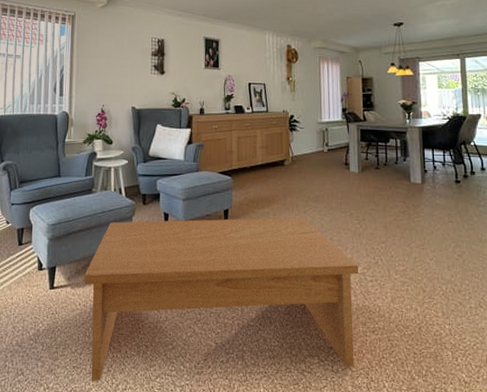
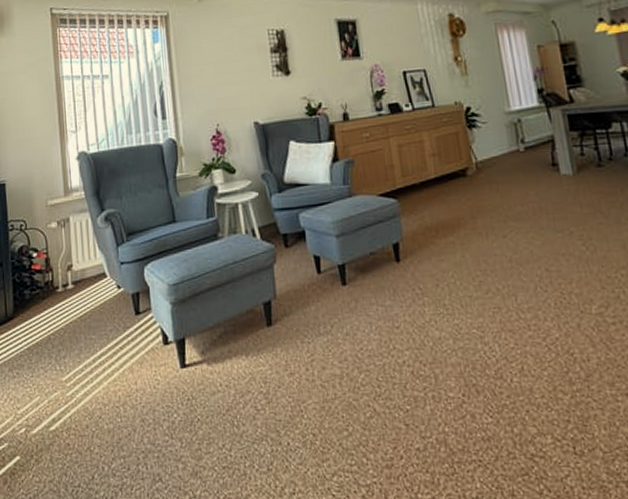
coffee table: present [84,217,358,382] -> none [222,243,606,486]

